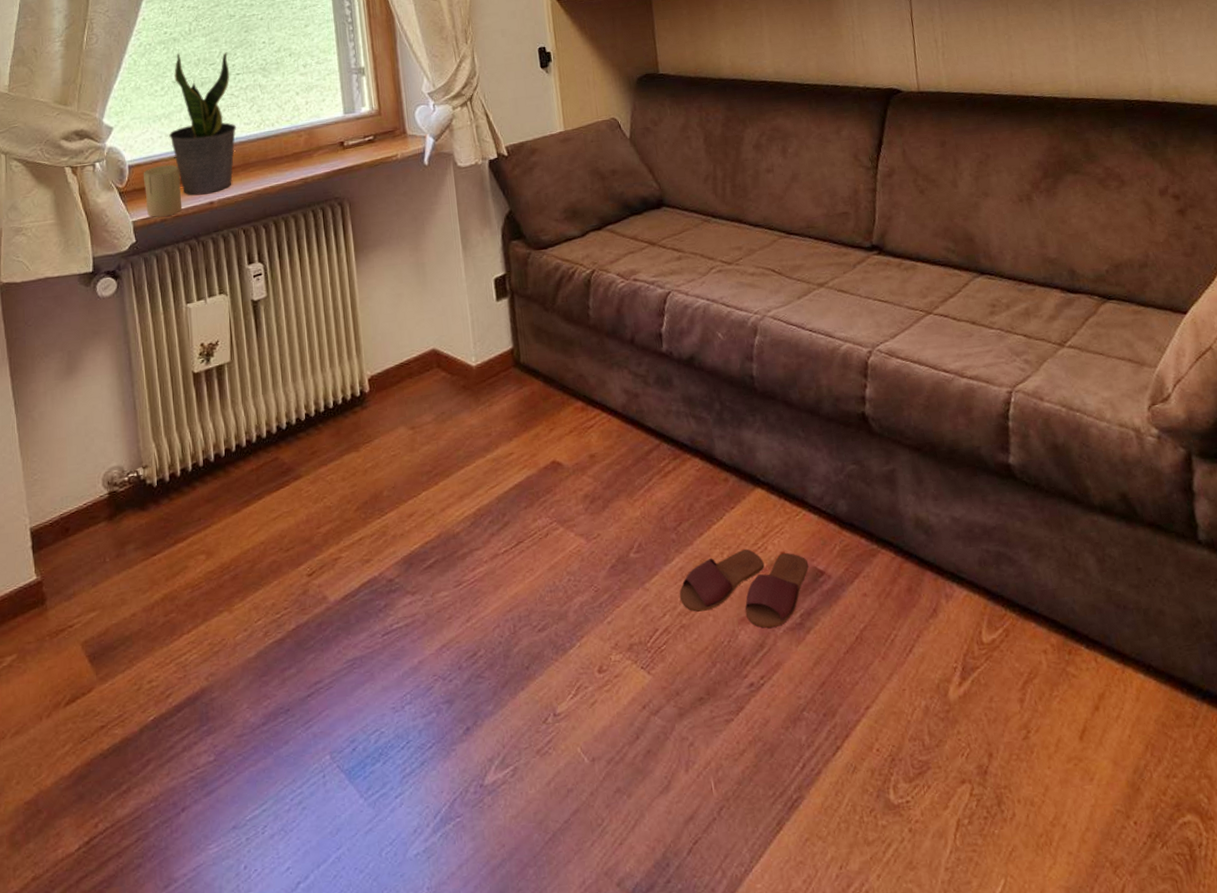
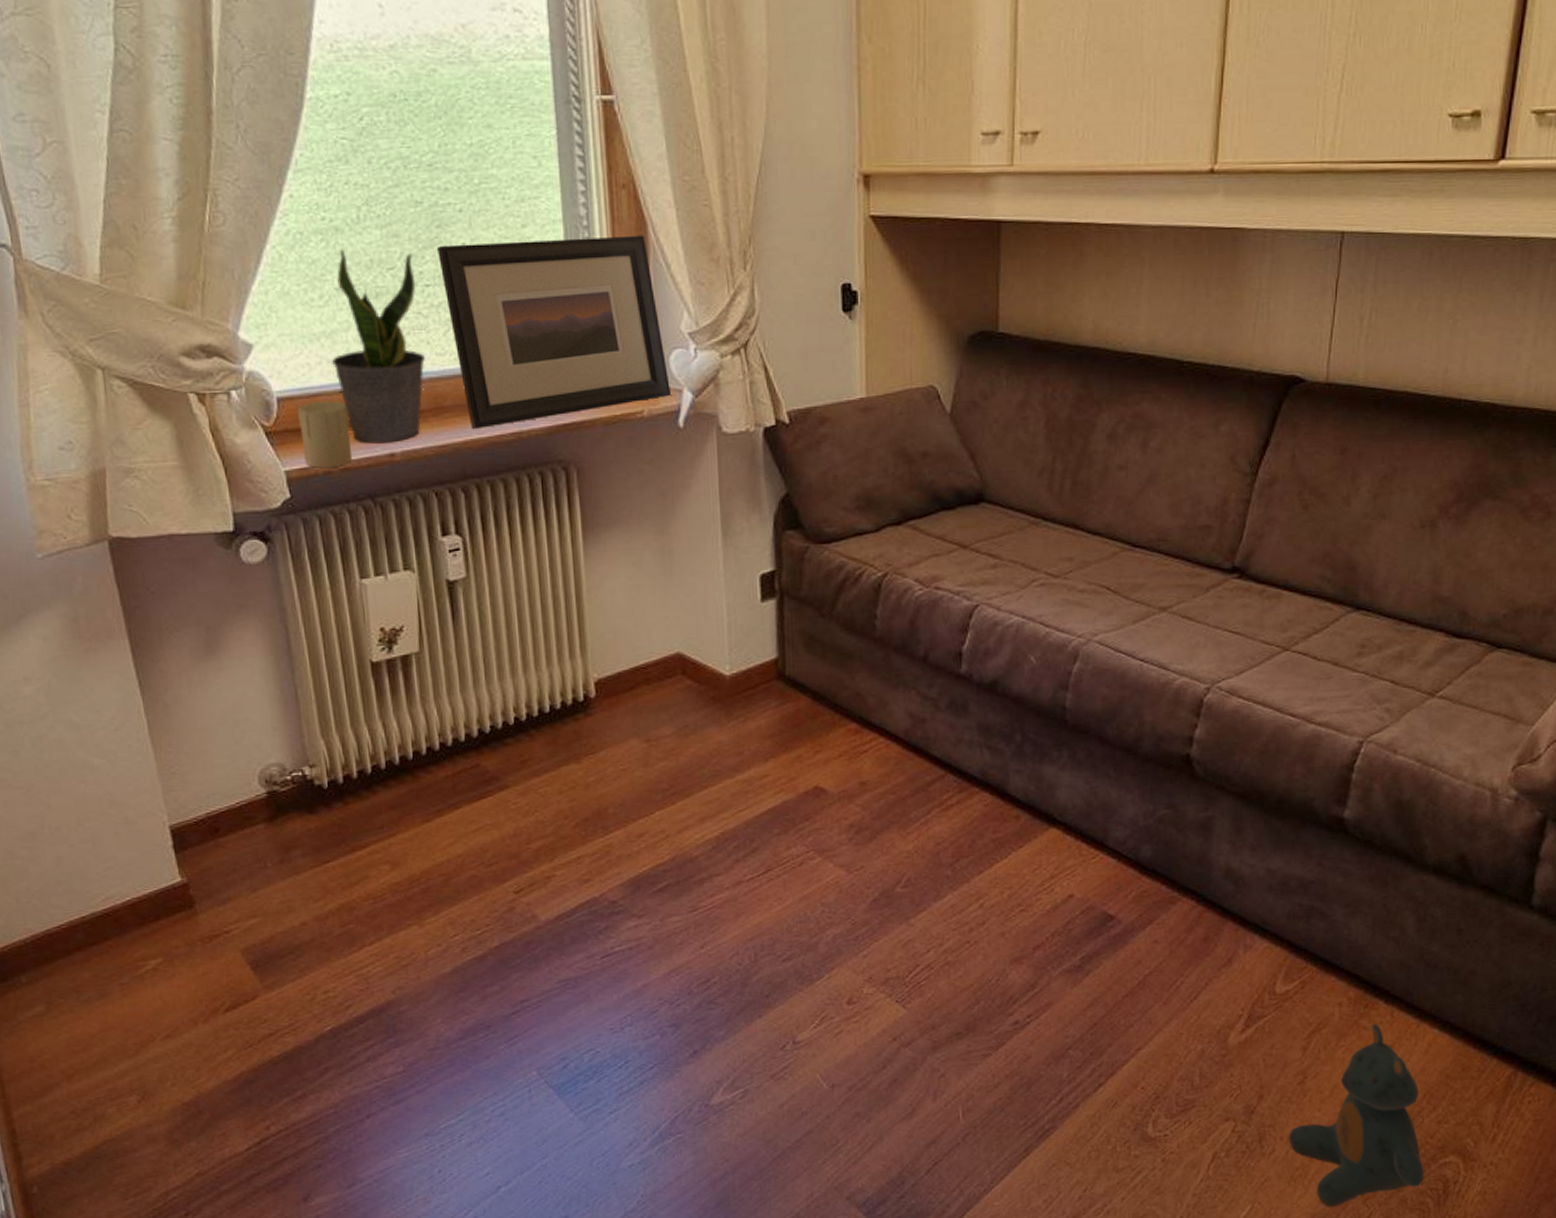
picture frame: none [244,25,418,179] -> present [436,235,672,430]
slippers: present [679,548,808,628] -> none [948,889,1097,969]
stuffed animal: none [1025,670,1168,879] -> present [1288,1023,1425,1207]

